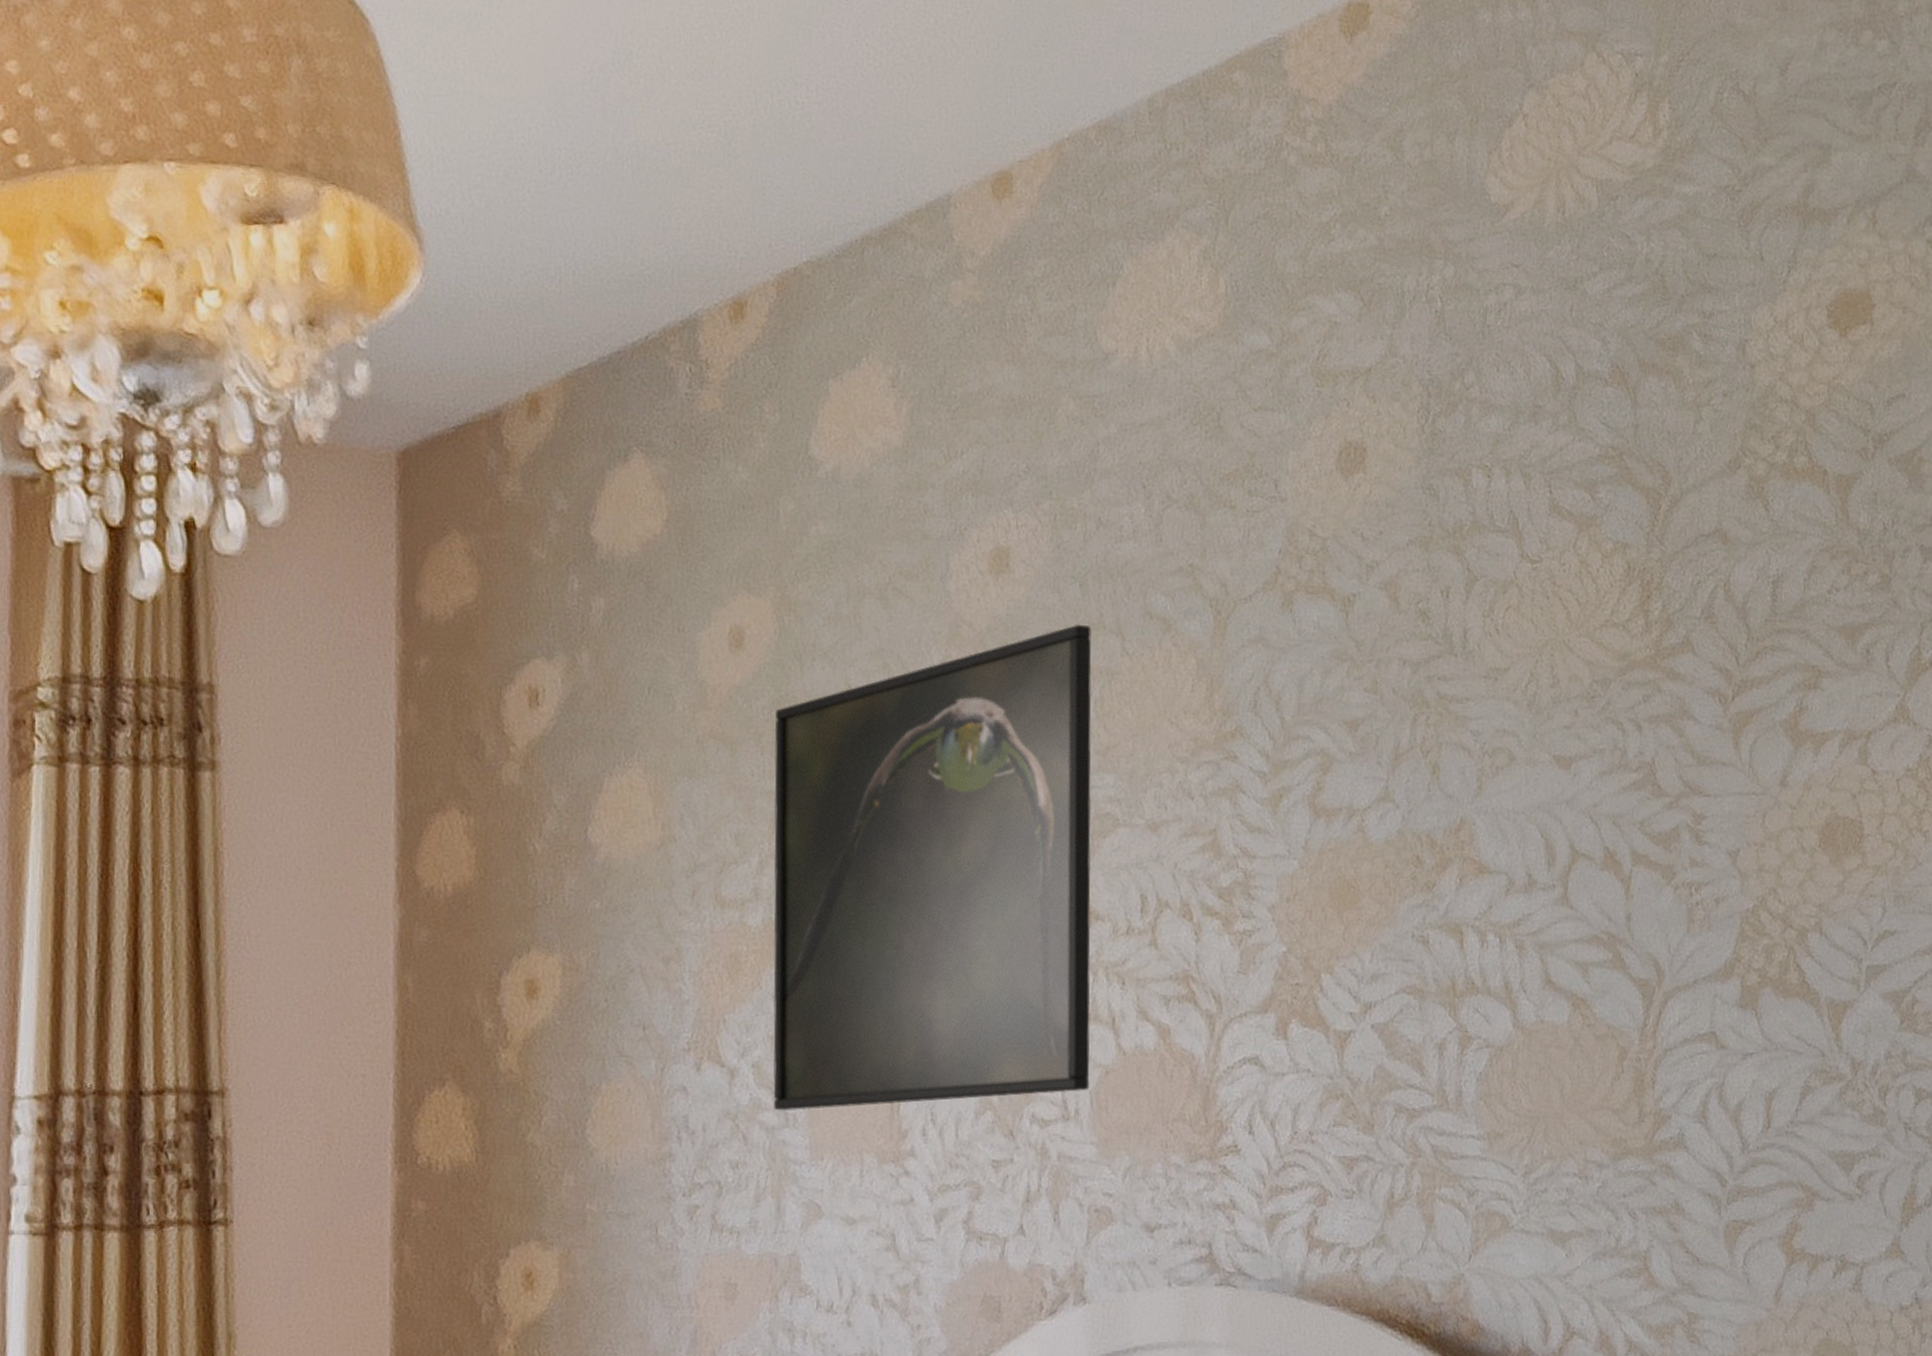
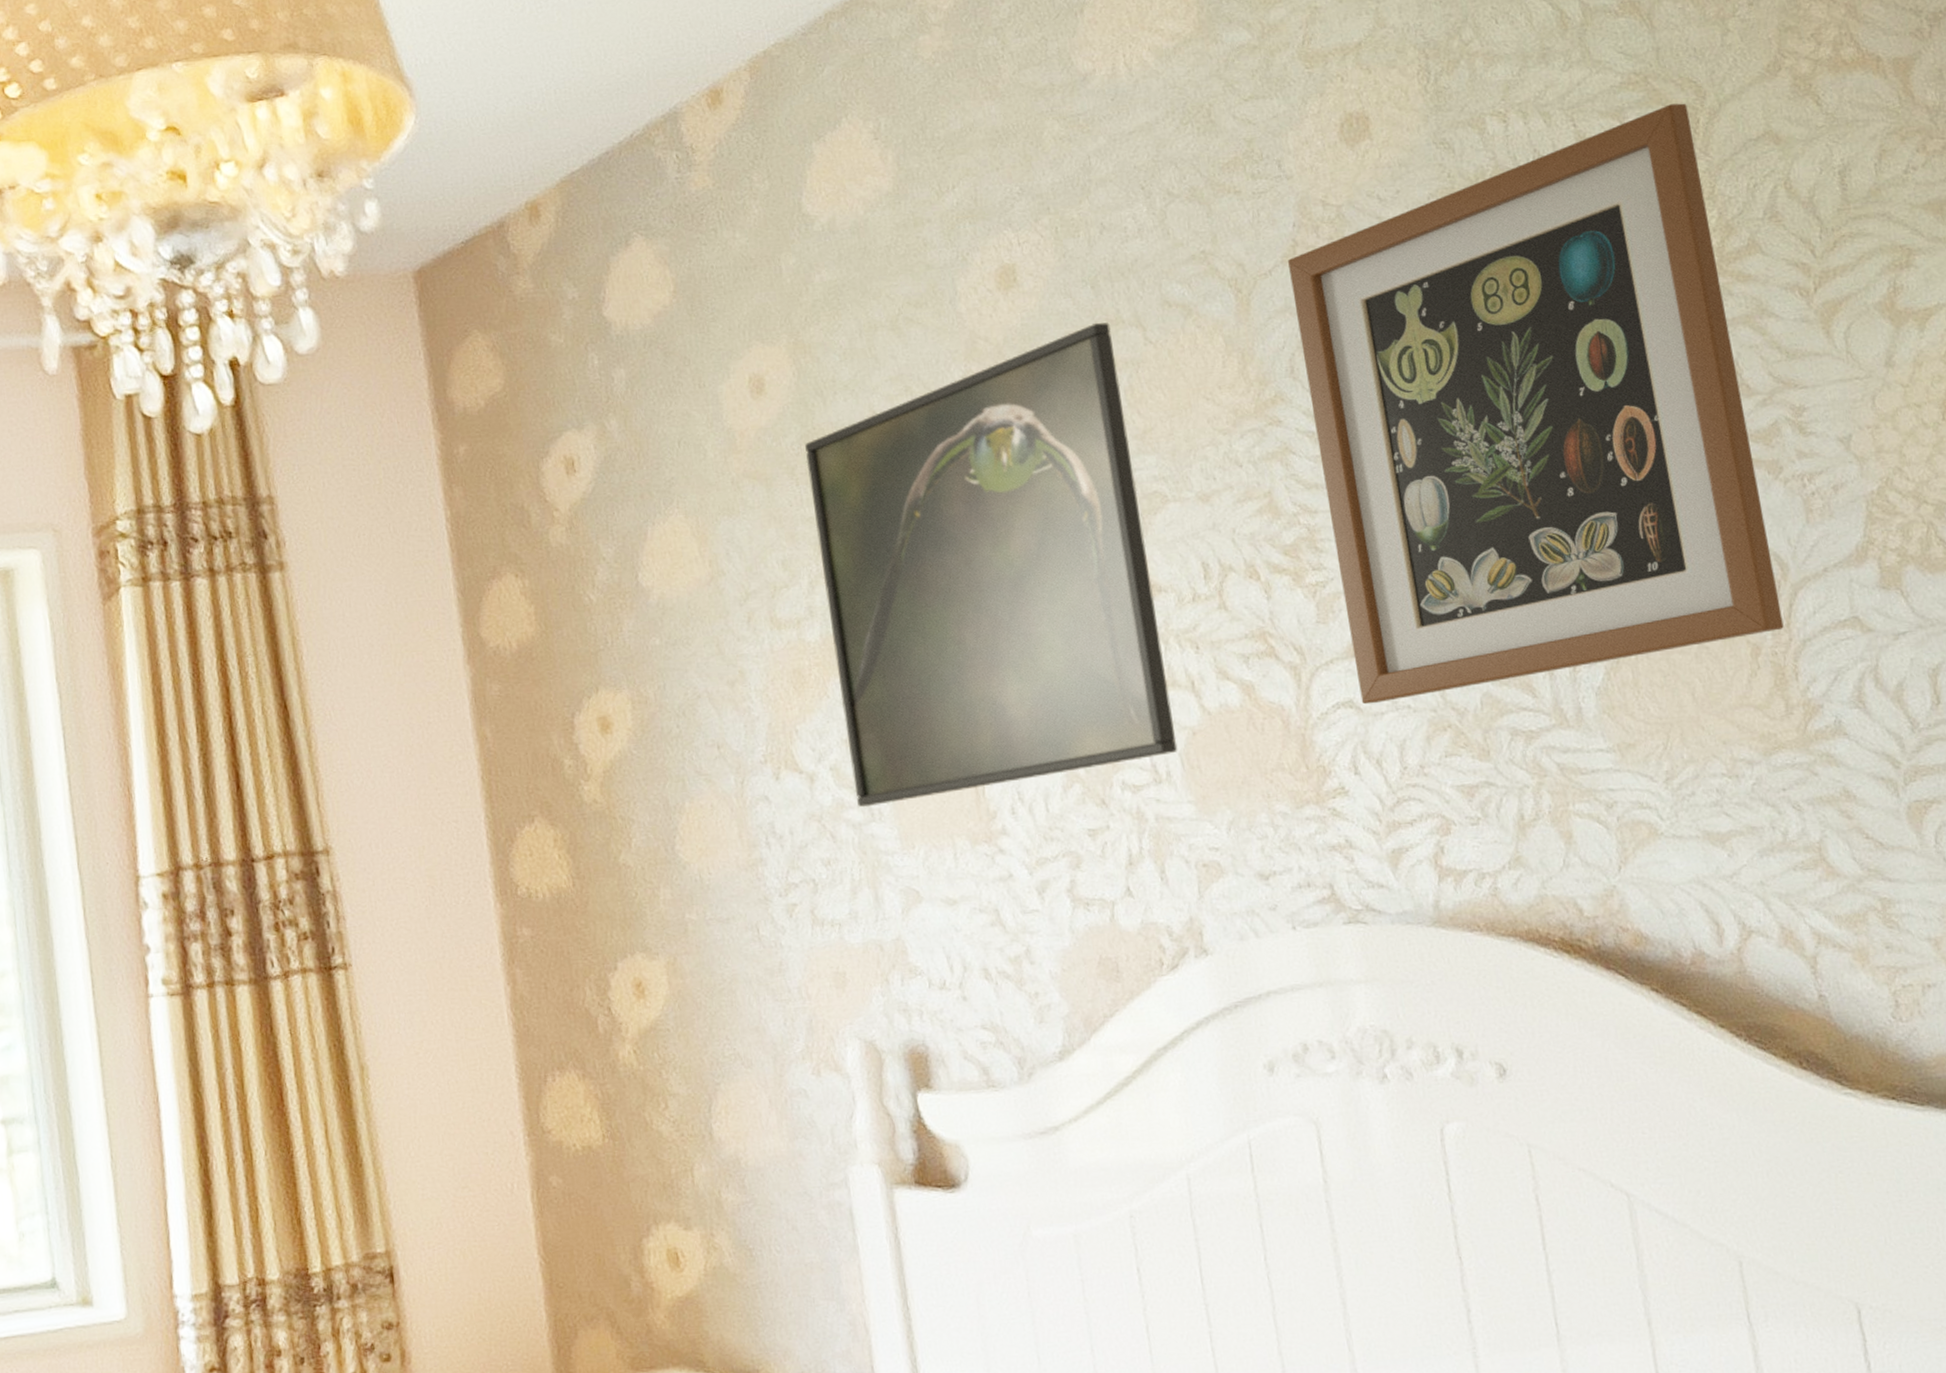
wall art: none [1266,485,1653,1063] -> present [1288,103,1784,705]

